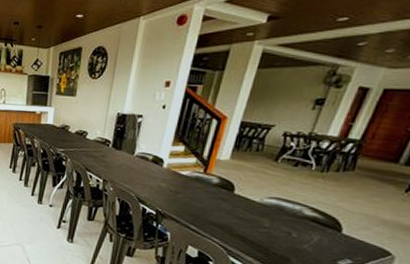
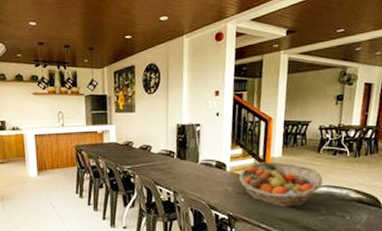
fruit basket: none [175,163,274,215] -> present [239,162,323,207]

